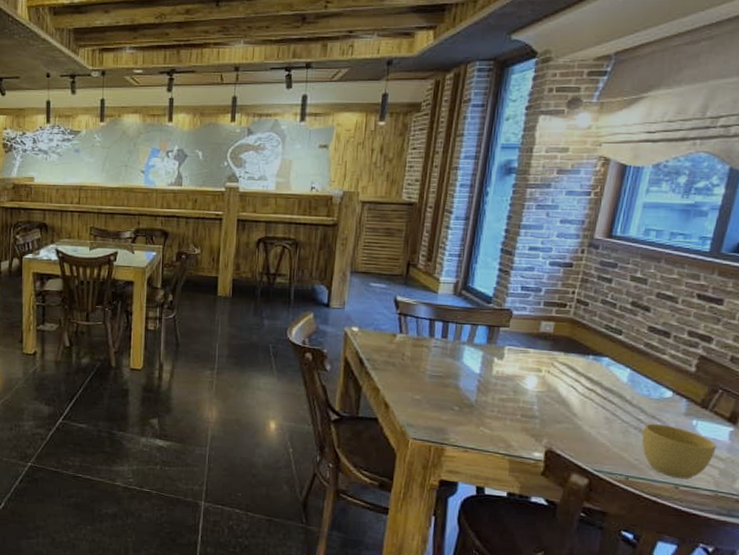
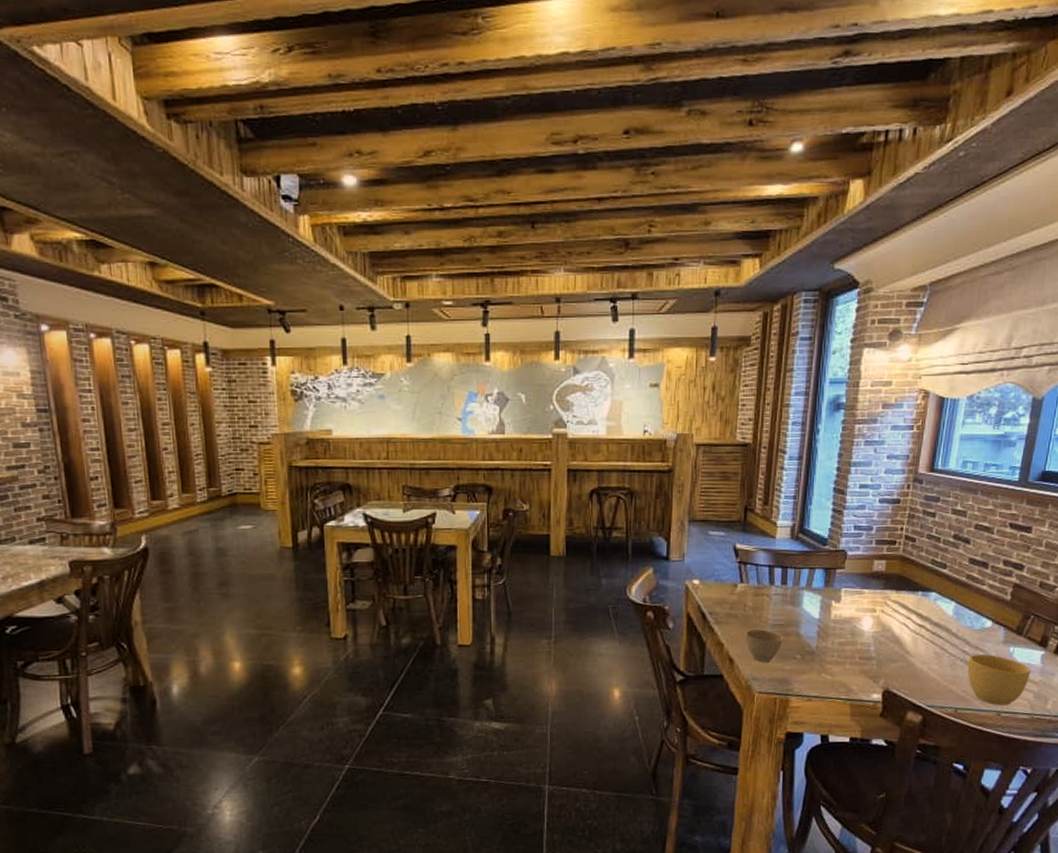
cup: none [402,378,441,410] -> present [745,629,783,661]

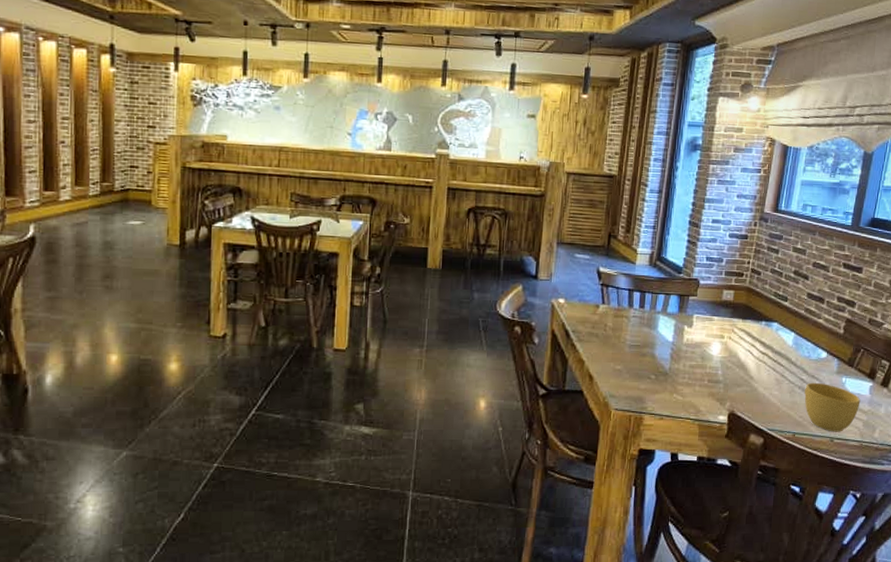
cup: present [745,629,783,661] -> none [604,349,639,380]

